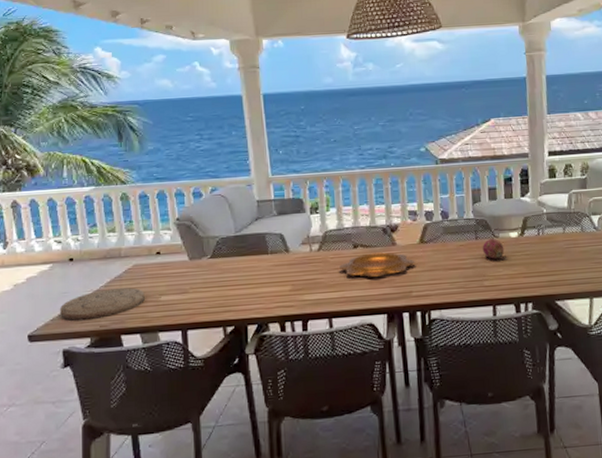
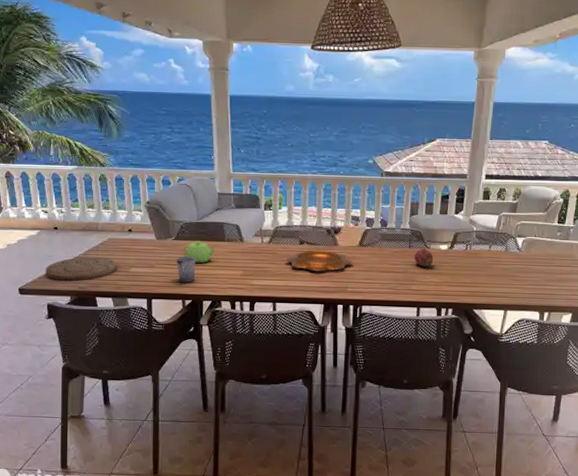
cup: none [214,275,237,306] -> present [176,256,196,282]
teapot: none [221,256,260,282] -> present [183,241,217,263]

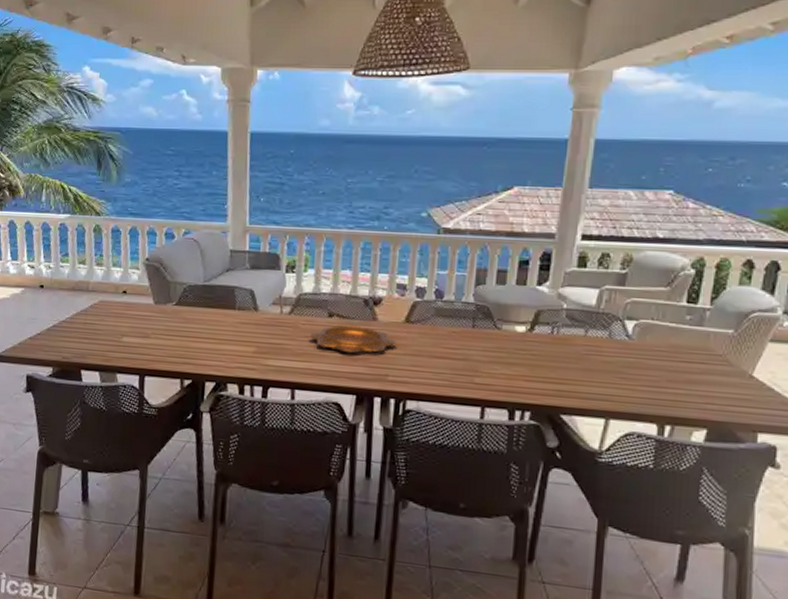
cutting board: present [45,257,117,282] -> none [26,321,108,350]
cup: present [176,256,196,282] -> none [176,325,200,358]
teapot: present [183,241,217,263] -> none [184,307,226,335]
fruit: present [414,248,434,268] -> none [478,328,506,355]

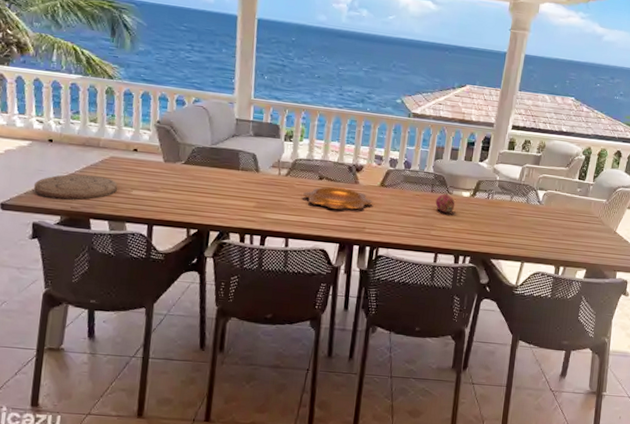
cutting board: none [26,321,108,350] -> present [33,174,118,200]
fruit: none [478,328,506,355] -> present [435,193,455,214]

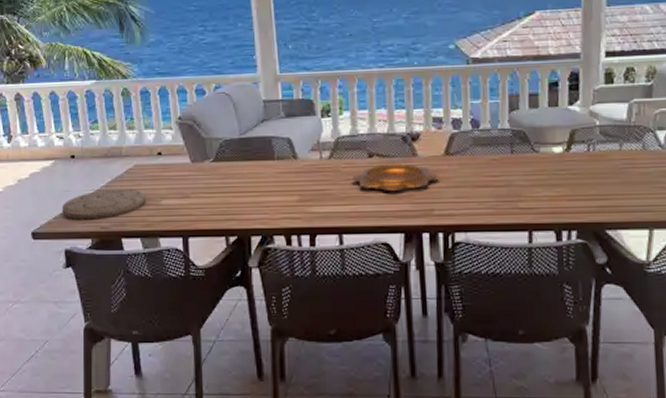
fruit: present [435,193,455,214] -> none [518,152,545,178]

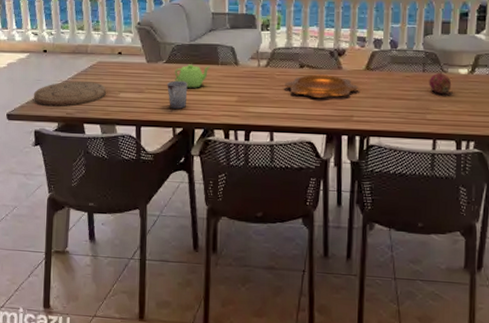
cup: none [216,181,241,214] -> present [167,80,188,109]
teapot: none [224,161,265,189] -> present [174,64,211,88]
fruit: none [518,152,545,178] -> present [429,72,452,95]

